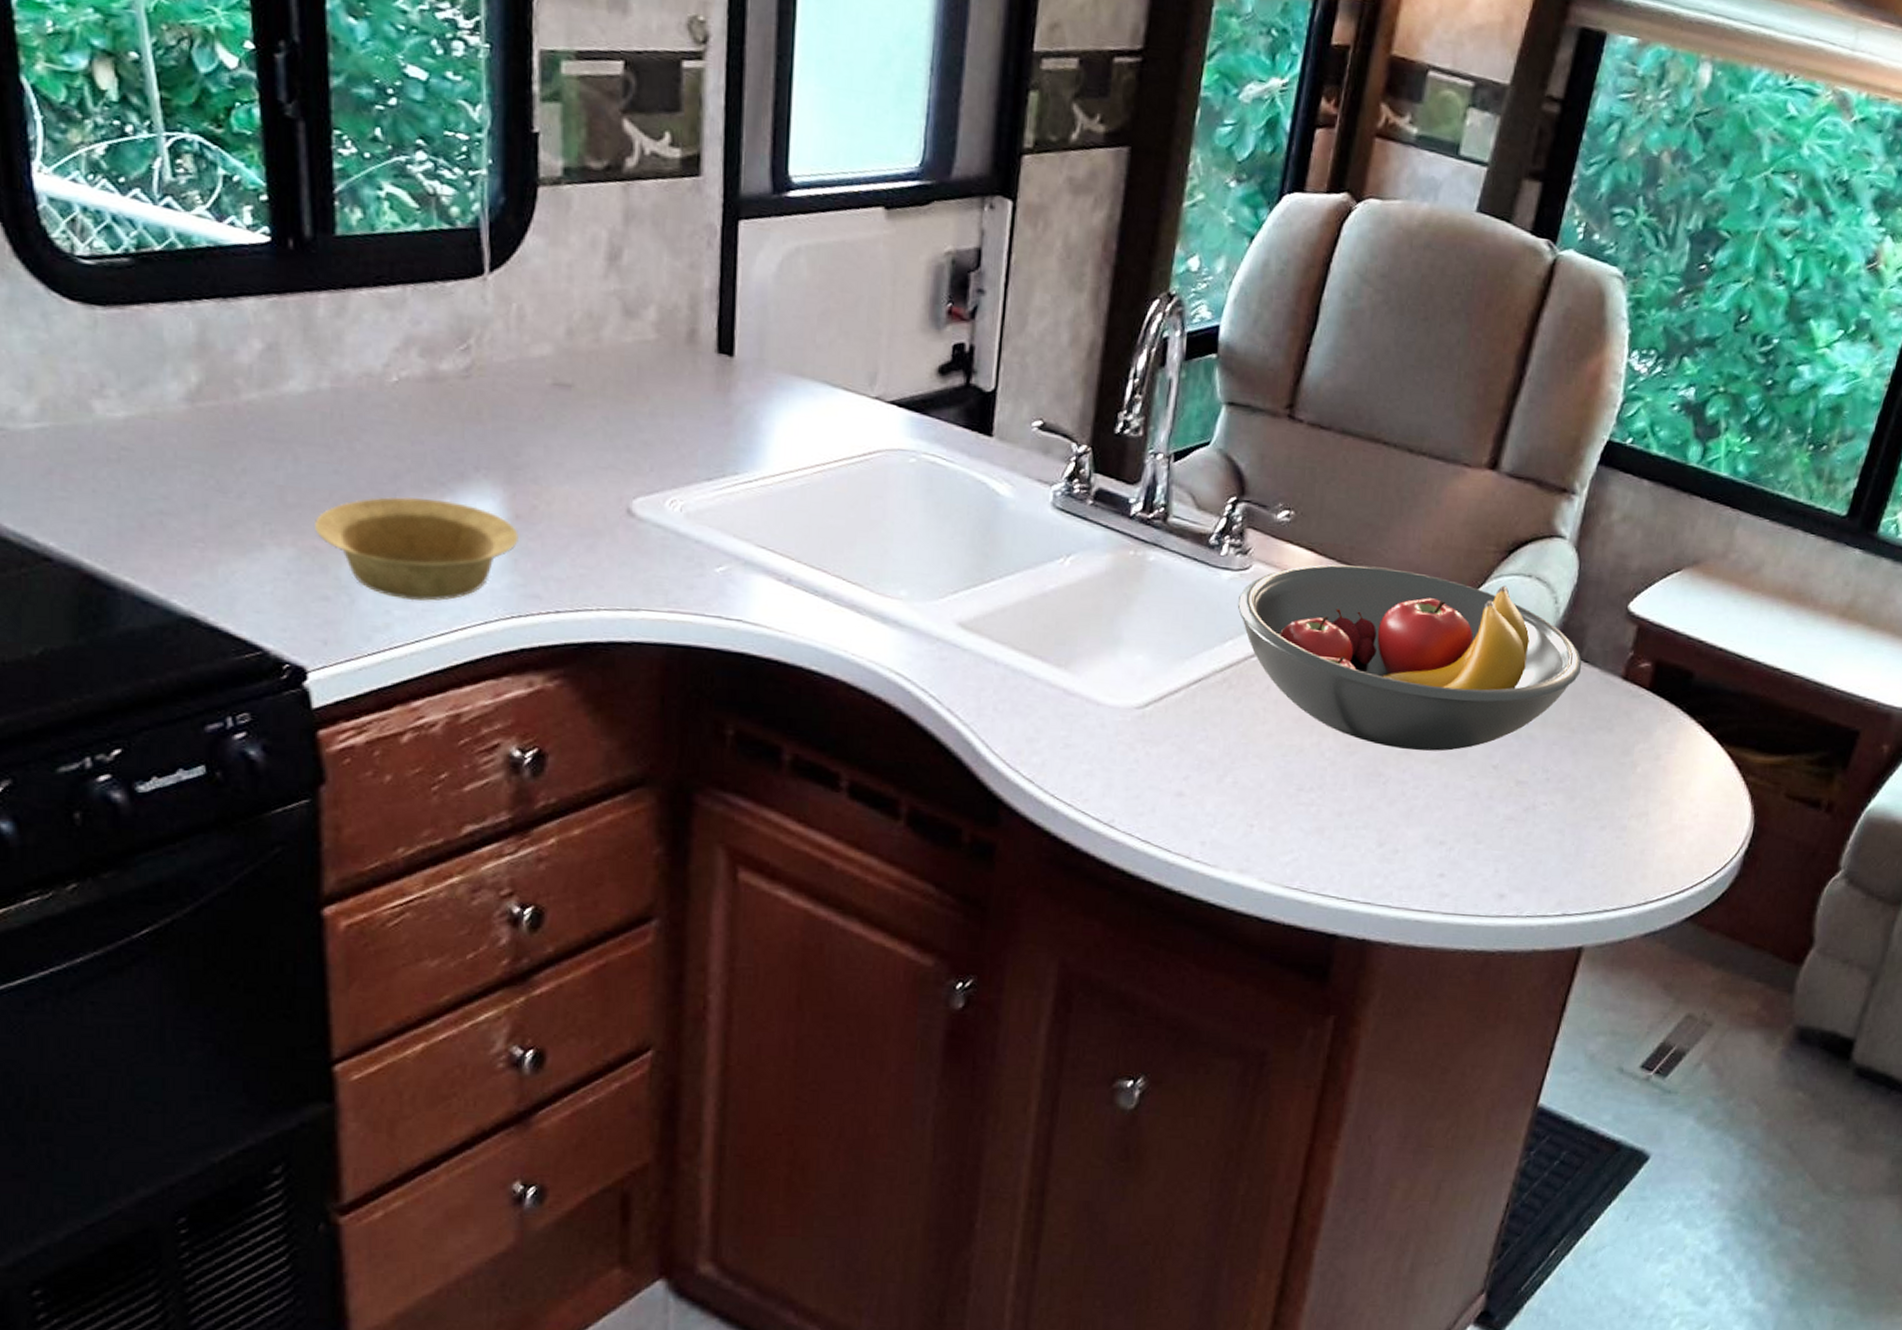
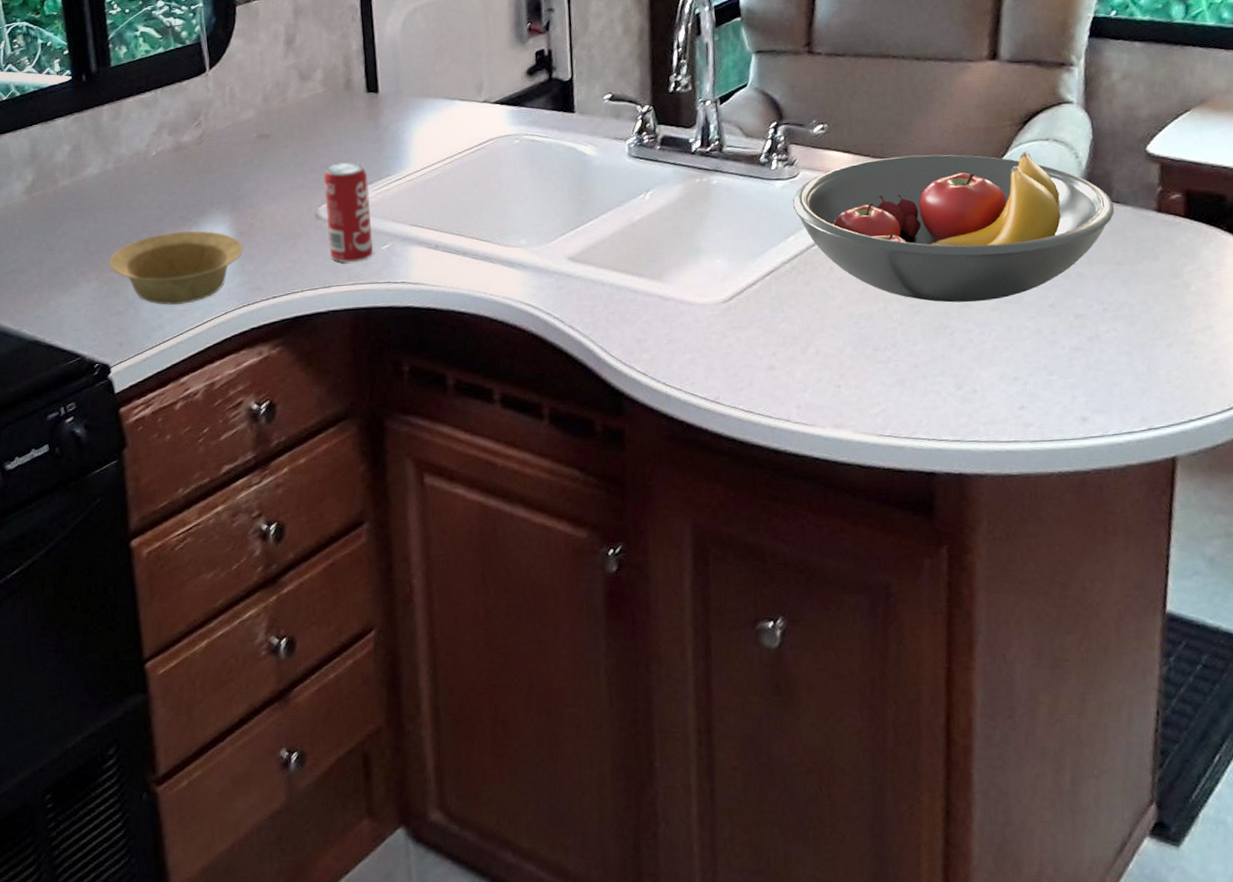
beverage can: none [642,442,706,584] -> present [323,162,373,263]

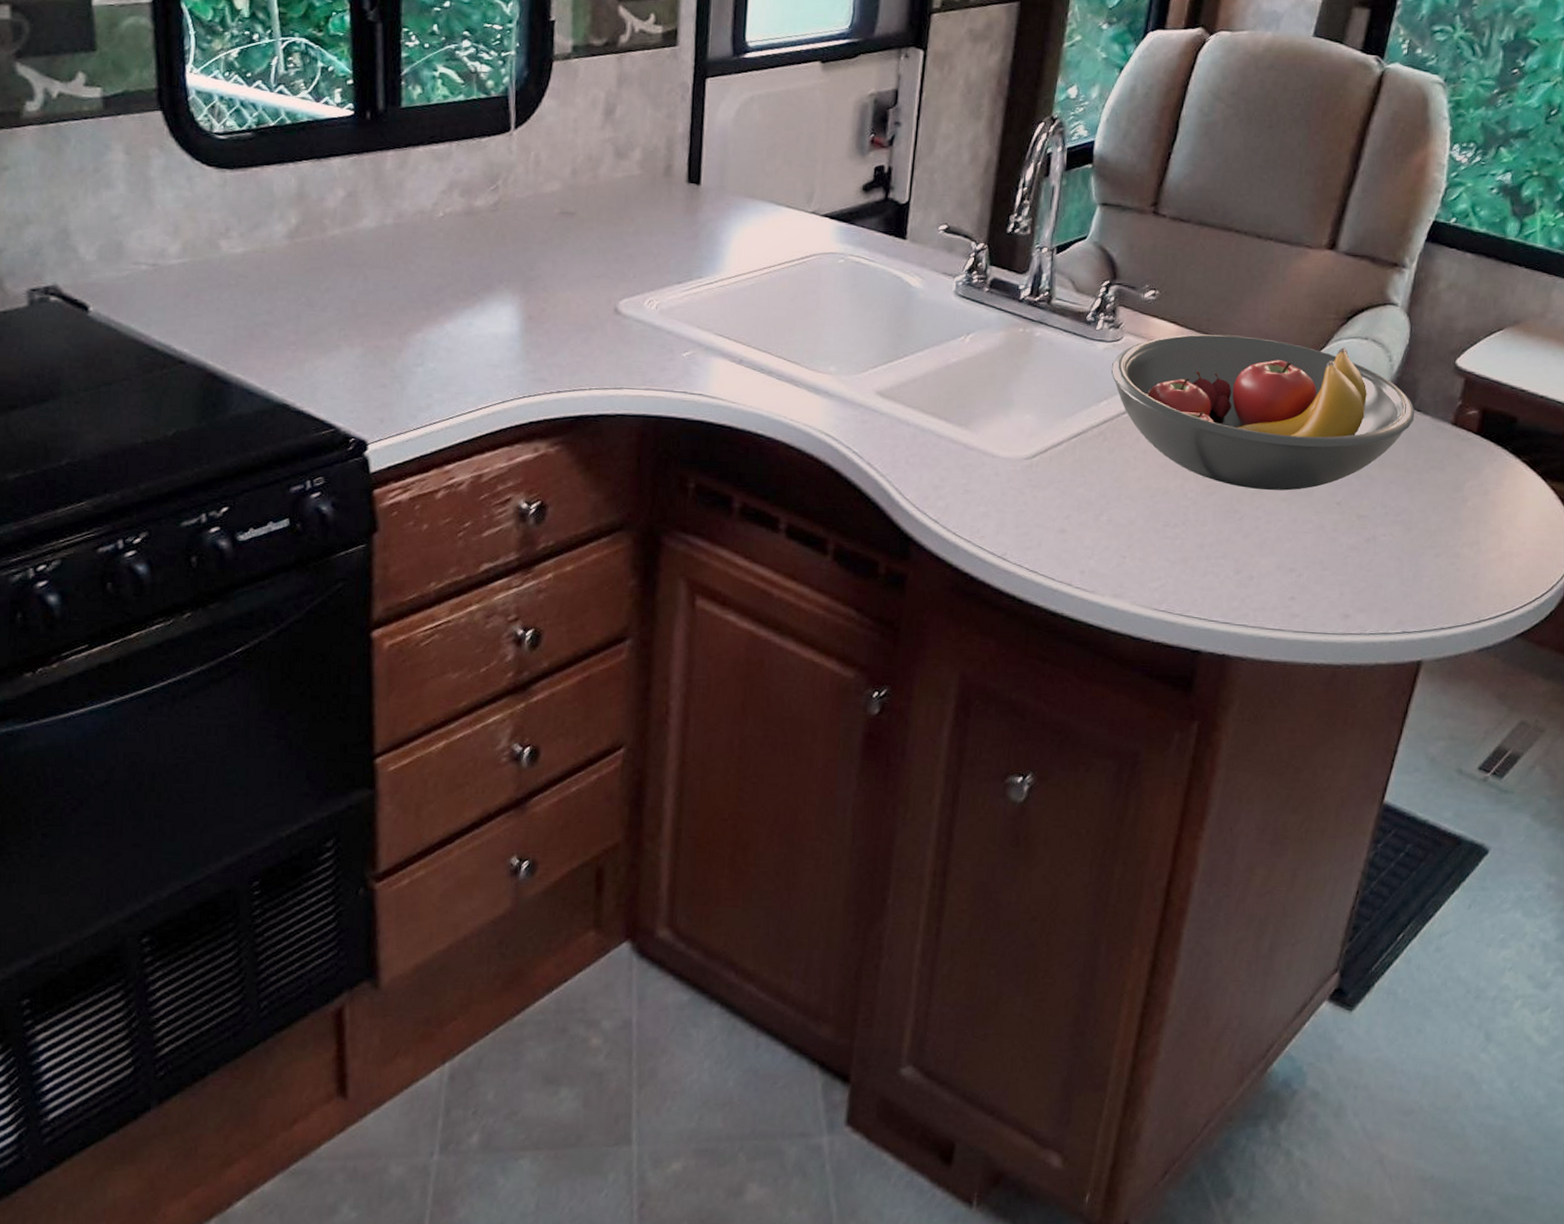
bowl: present [109,230,243,306] -> none [378,305,531,386]
beverage can: present [323,162,373,263] -> none [625,255,677,367]

